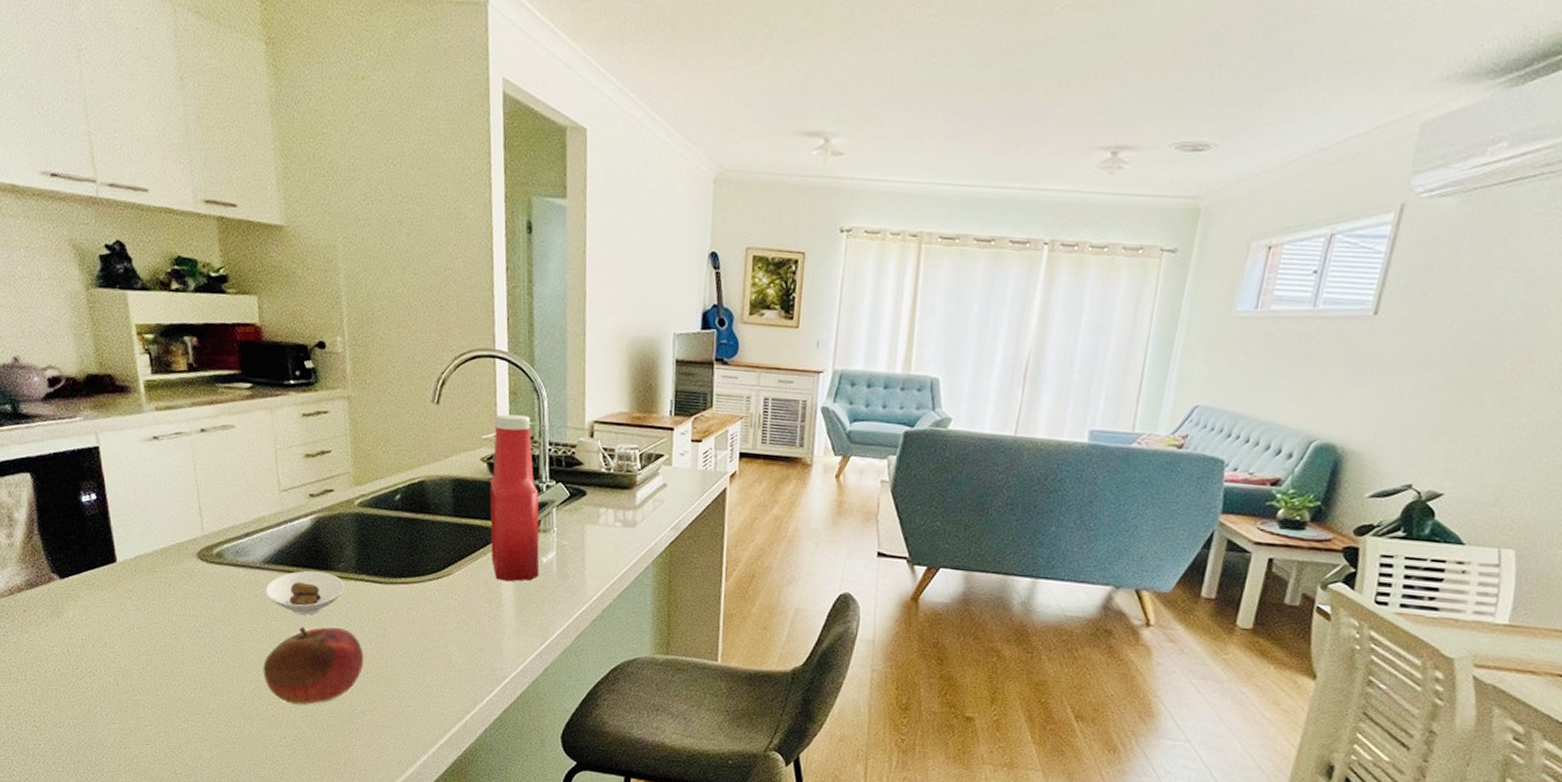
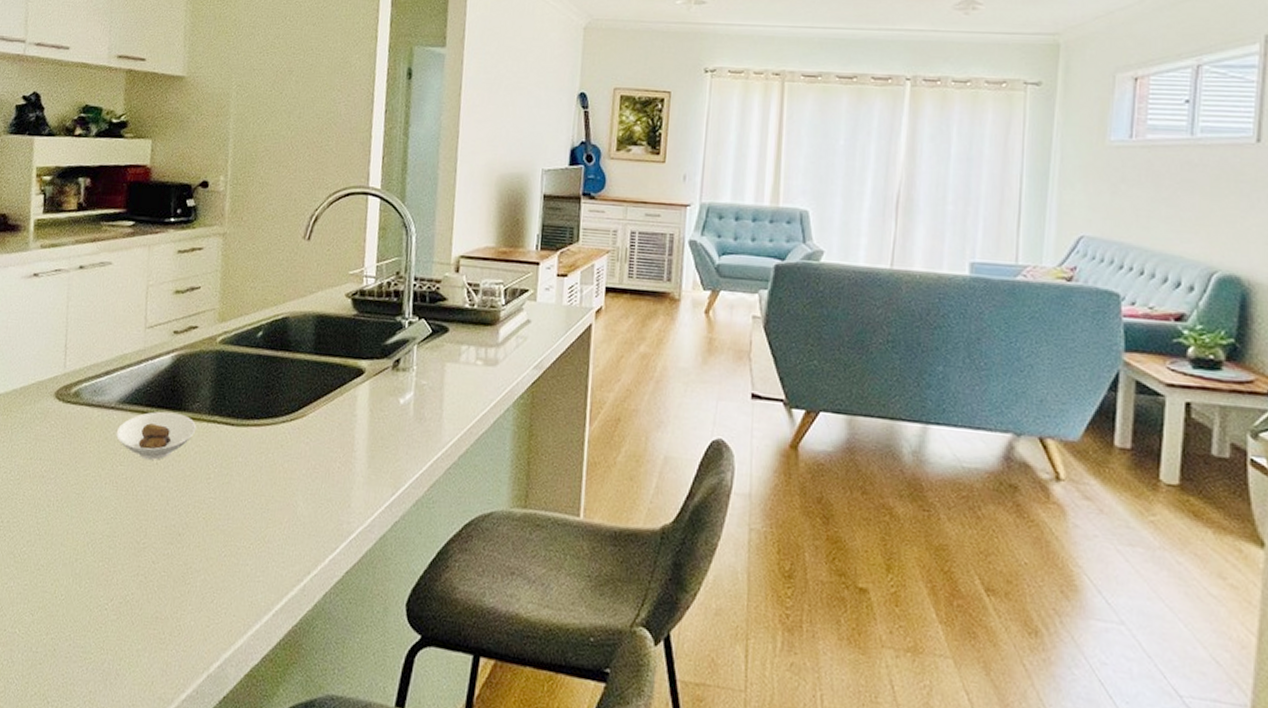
fruit: present [263,627,364,705] -> none [100,473,207,562]
ketchup bottle: present [490,414,540,582] -> none [347,249,401,425]

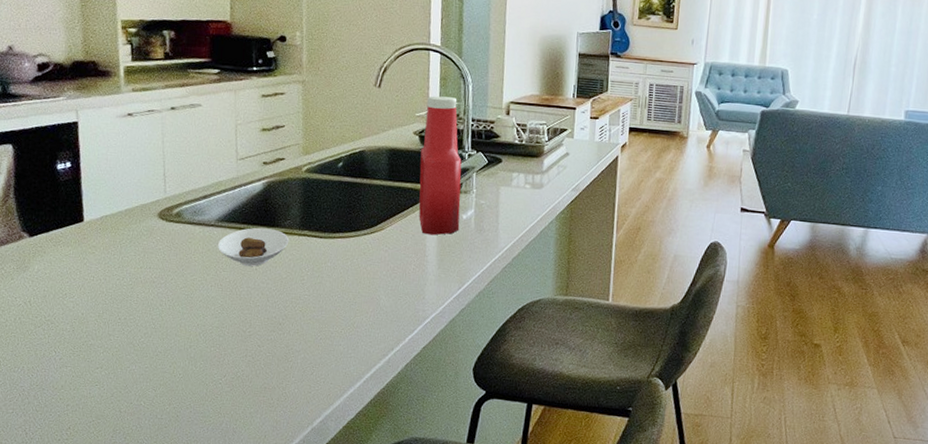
ketchup bottle: none [347,249,401,425] -> present [418,96,462,235]

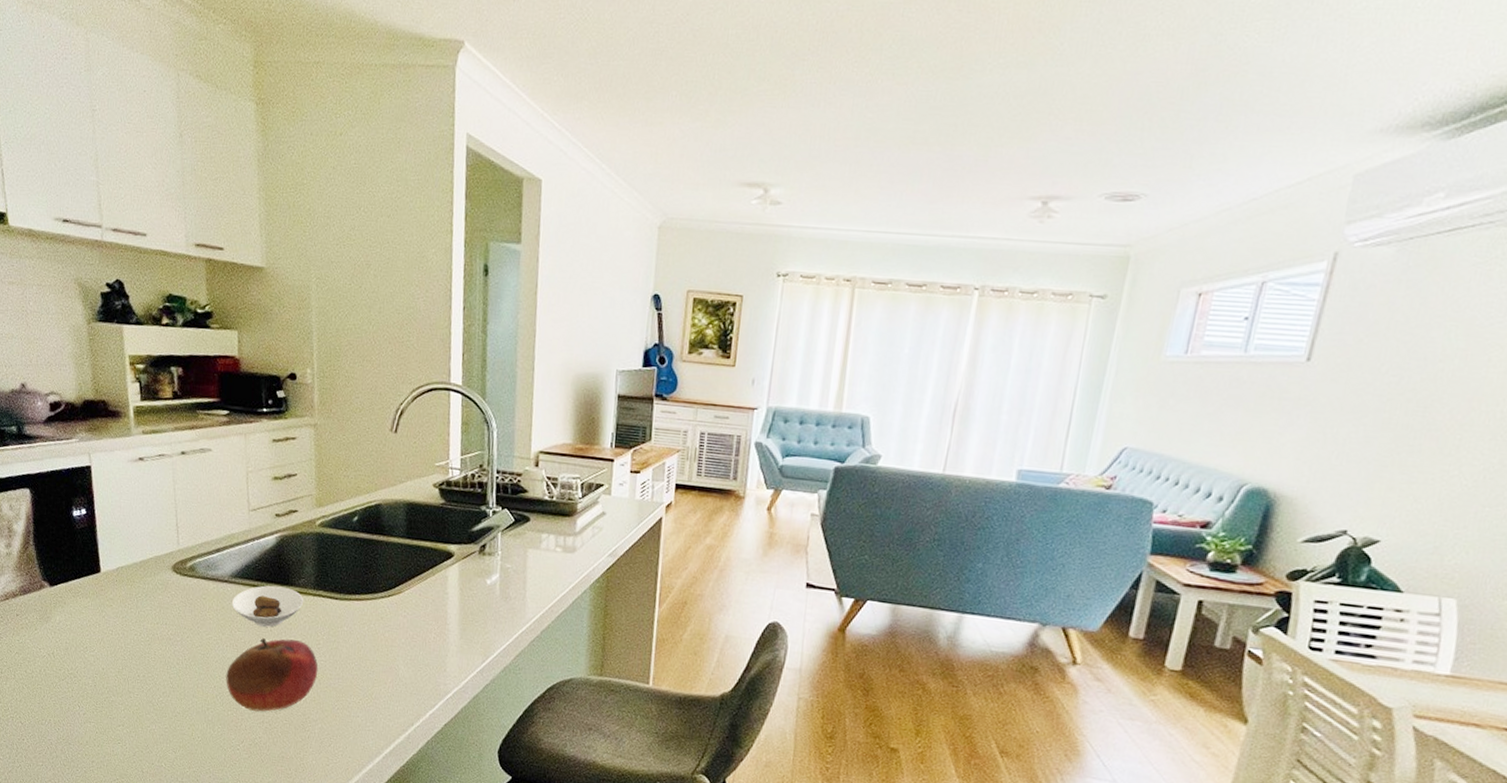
fruit: none [209,276,302,346] -> present [226,638,319,712]
ketchup bottle: present [418,96,462,235] -> none [439,443,486,602]

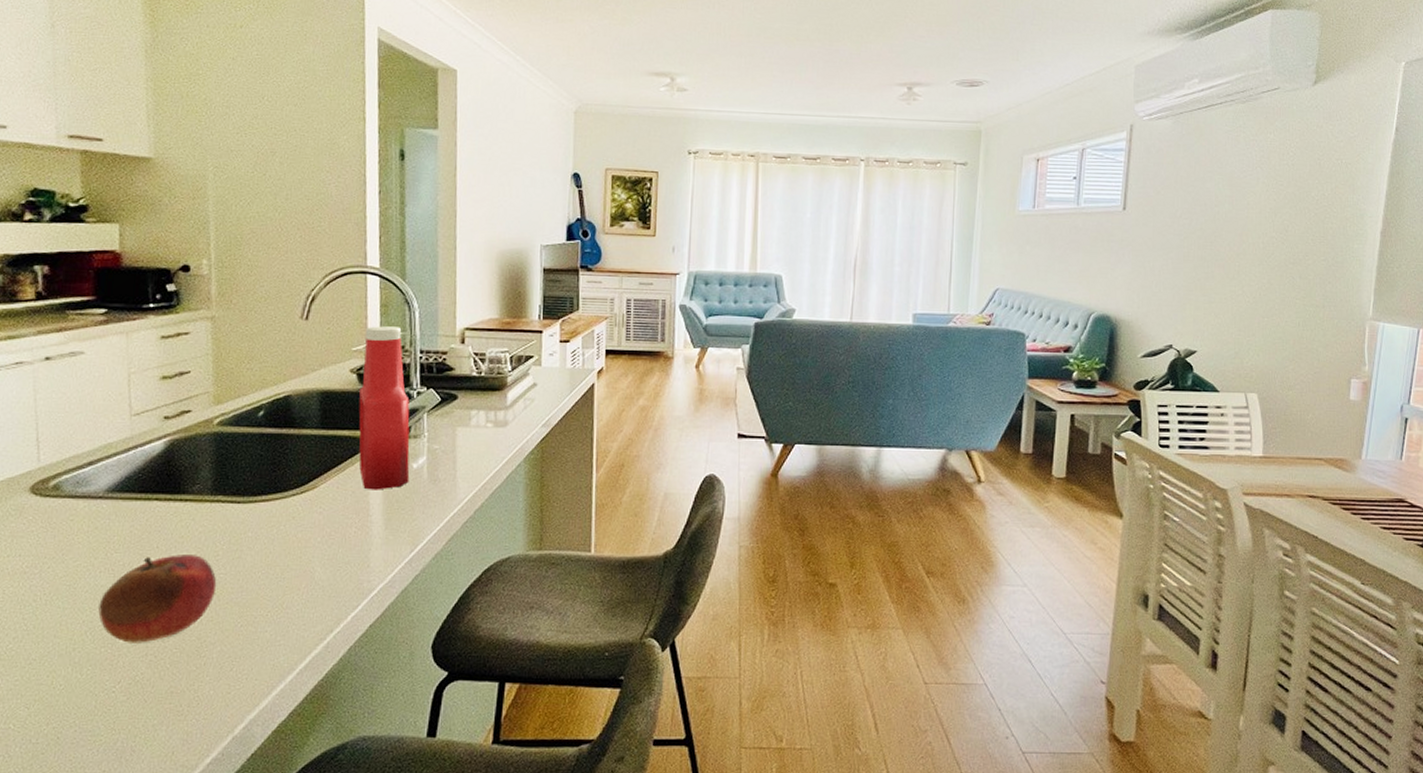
saucer: present [231,585,304,627] -> none [107,496,199,544]
ketchup bottle: none [439,443,486,602] -> present [359,326,410,490]

